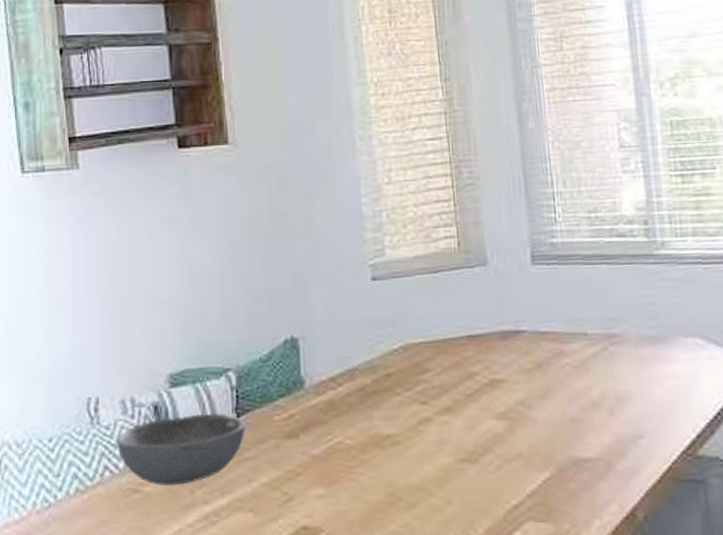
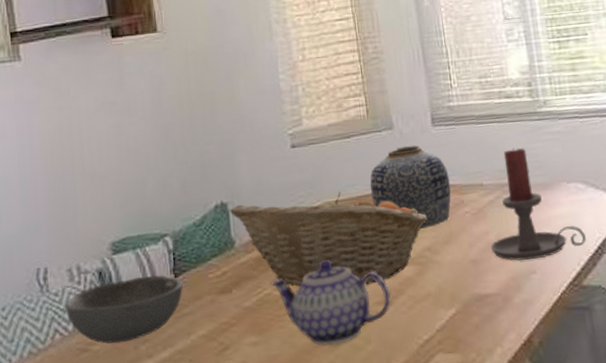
fruit basket: none [300,332,521,439] -> present [229,191,427,287]
teapot: none [342,407,477,504] -> present [270,259,391,346]
vase: none [458,284,550,381] -> present [370,145,451,230]
candle holder: none [592,294,704,424] -> present [490,147,586,261]

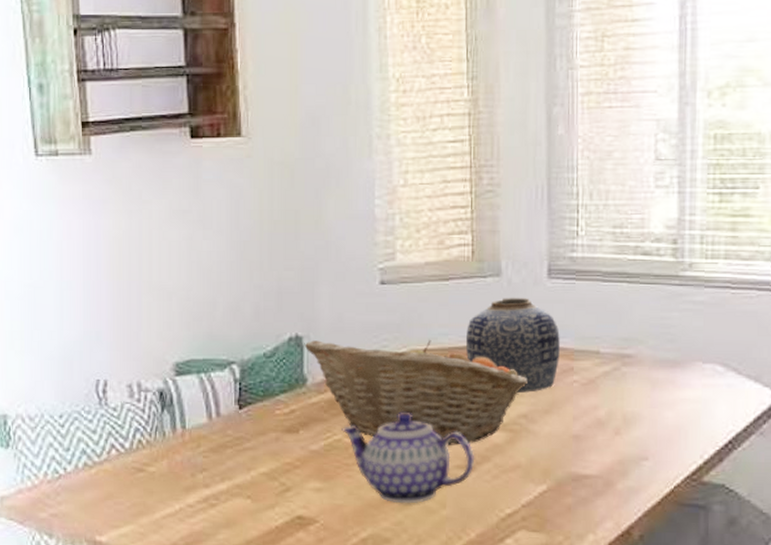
bowl: present [65,274,183,344] -> none [123,402,247,468]
candle holder: present [490,147,586,261] -> none [598,315,715,445]

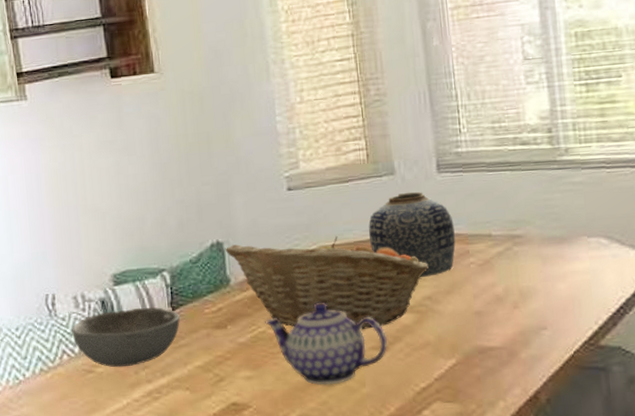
bowl: none [123,402,247,468] -> present [71,306,180,368]

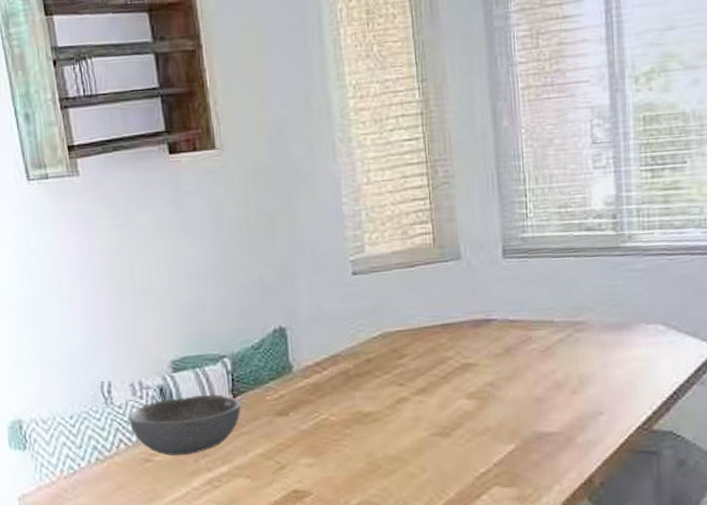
fruit basket: present [225,235,428,329] -> none [287,321,491,416]
teapot: present [265,302,388,385] -> none [327,388,449,472]
vase: present [368,191,456,278] -> none [433,277,519,365]

